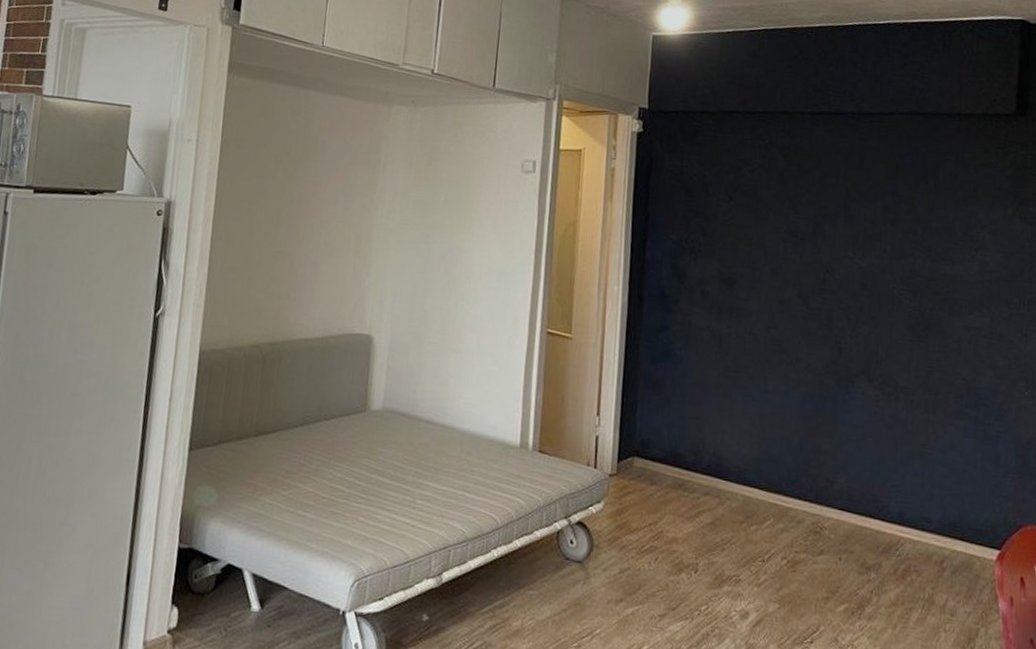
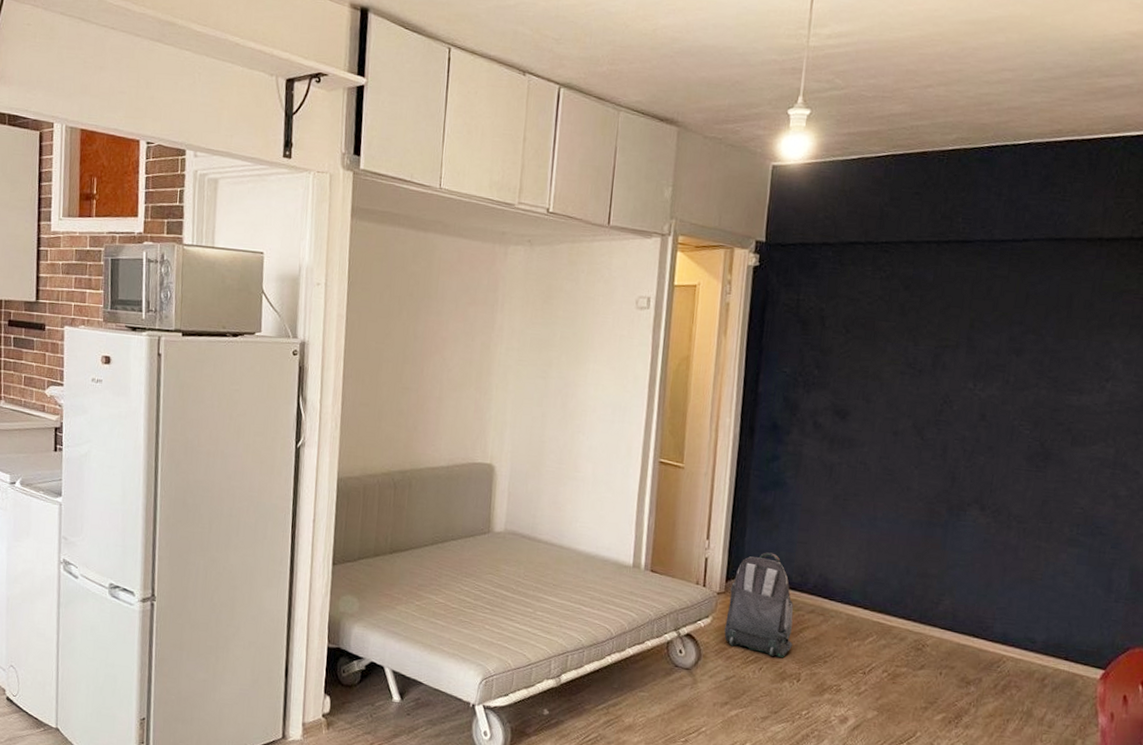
backpack: none [617,429,689,546] -> present [724,552,794,657]

